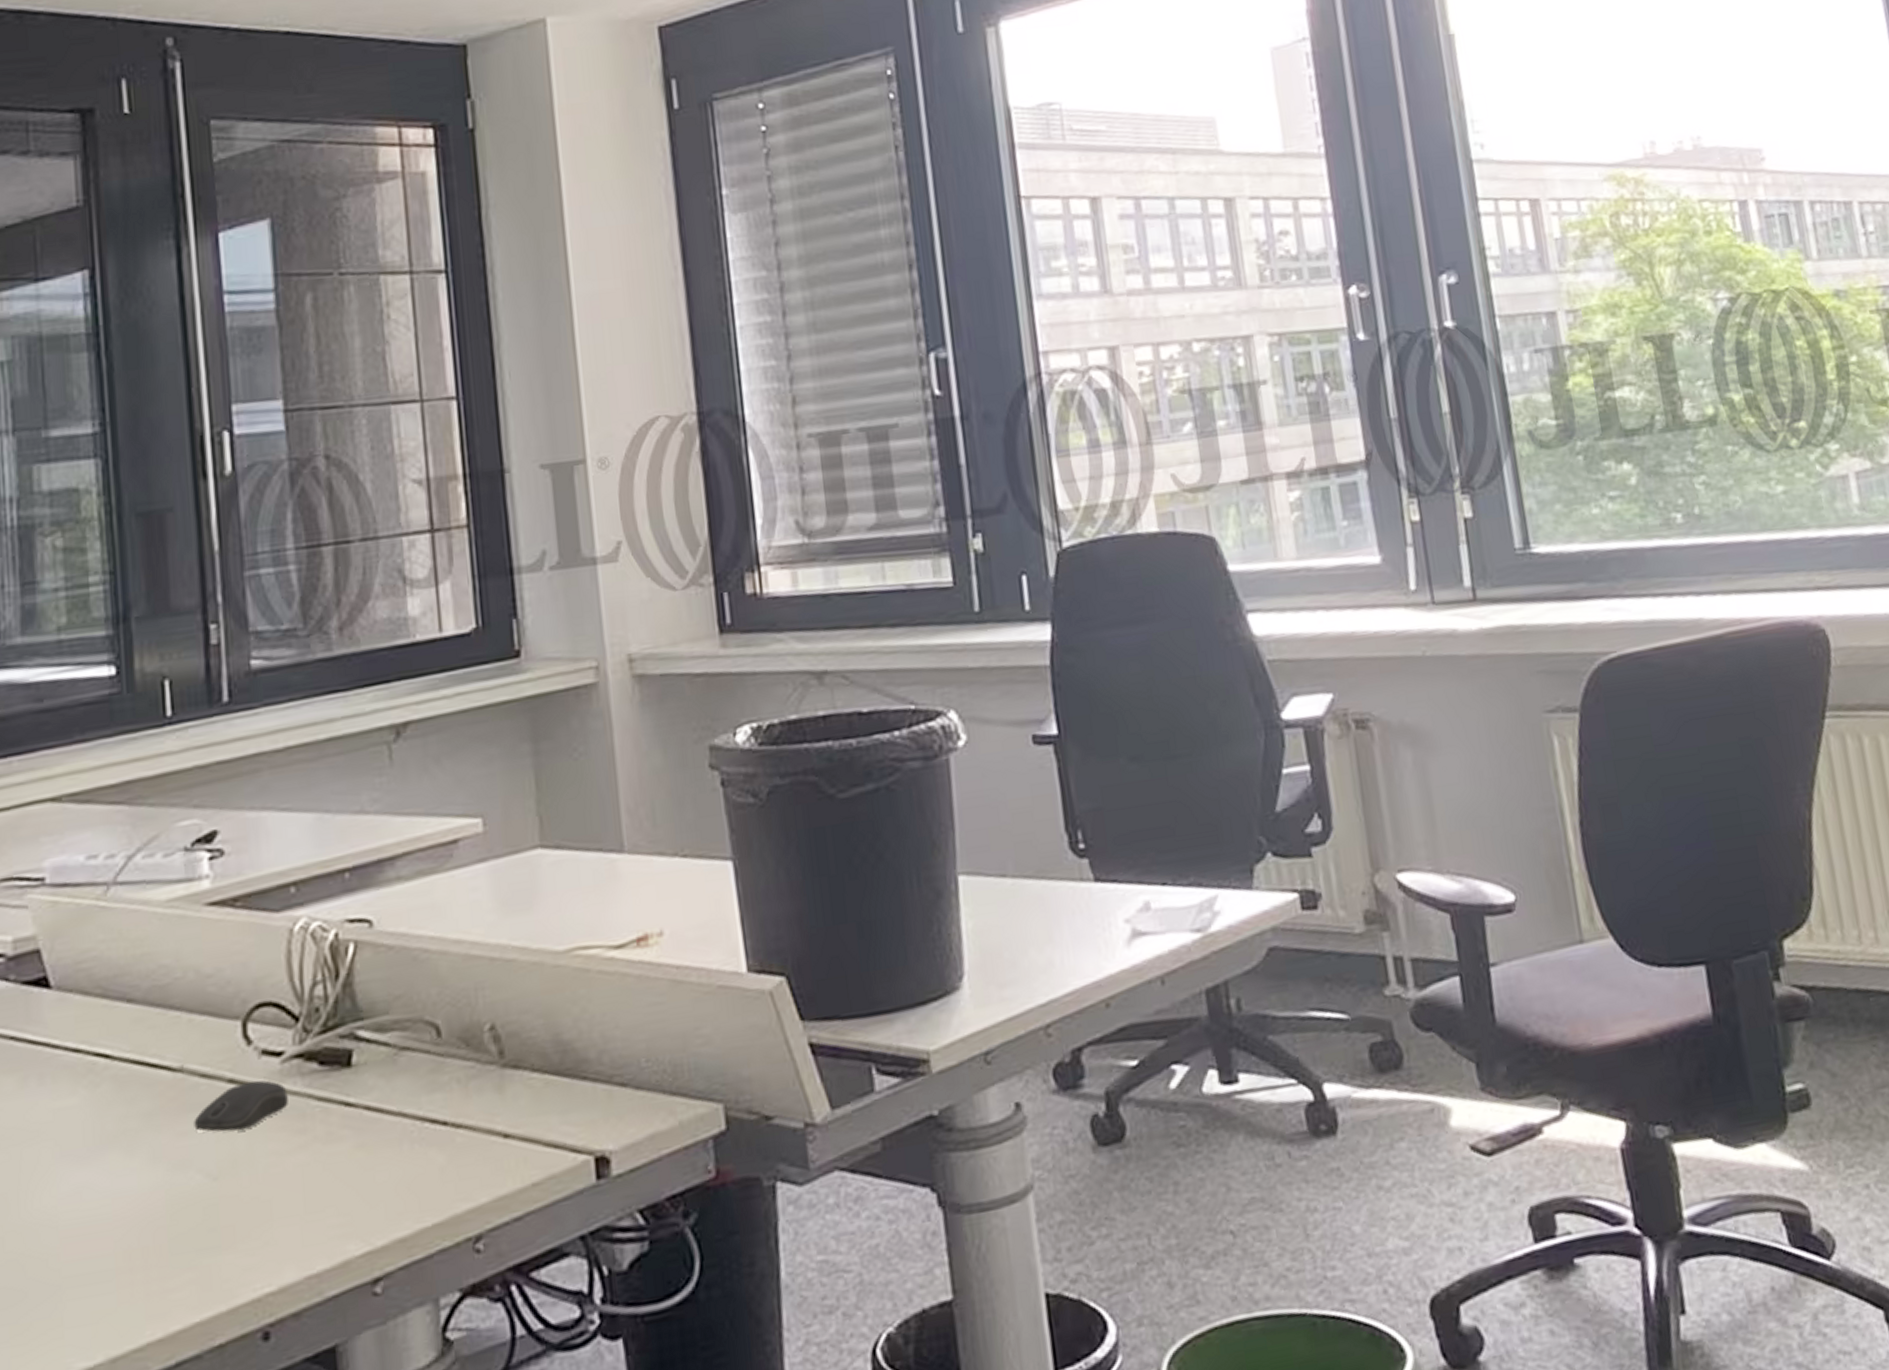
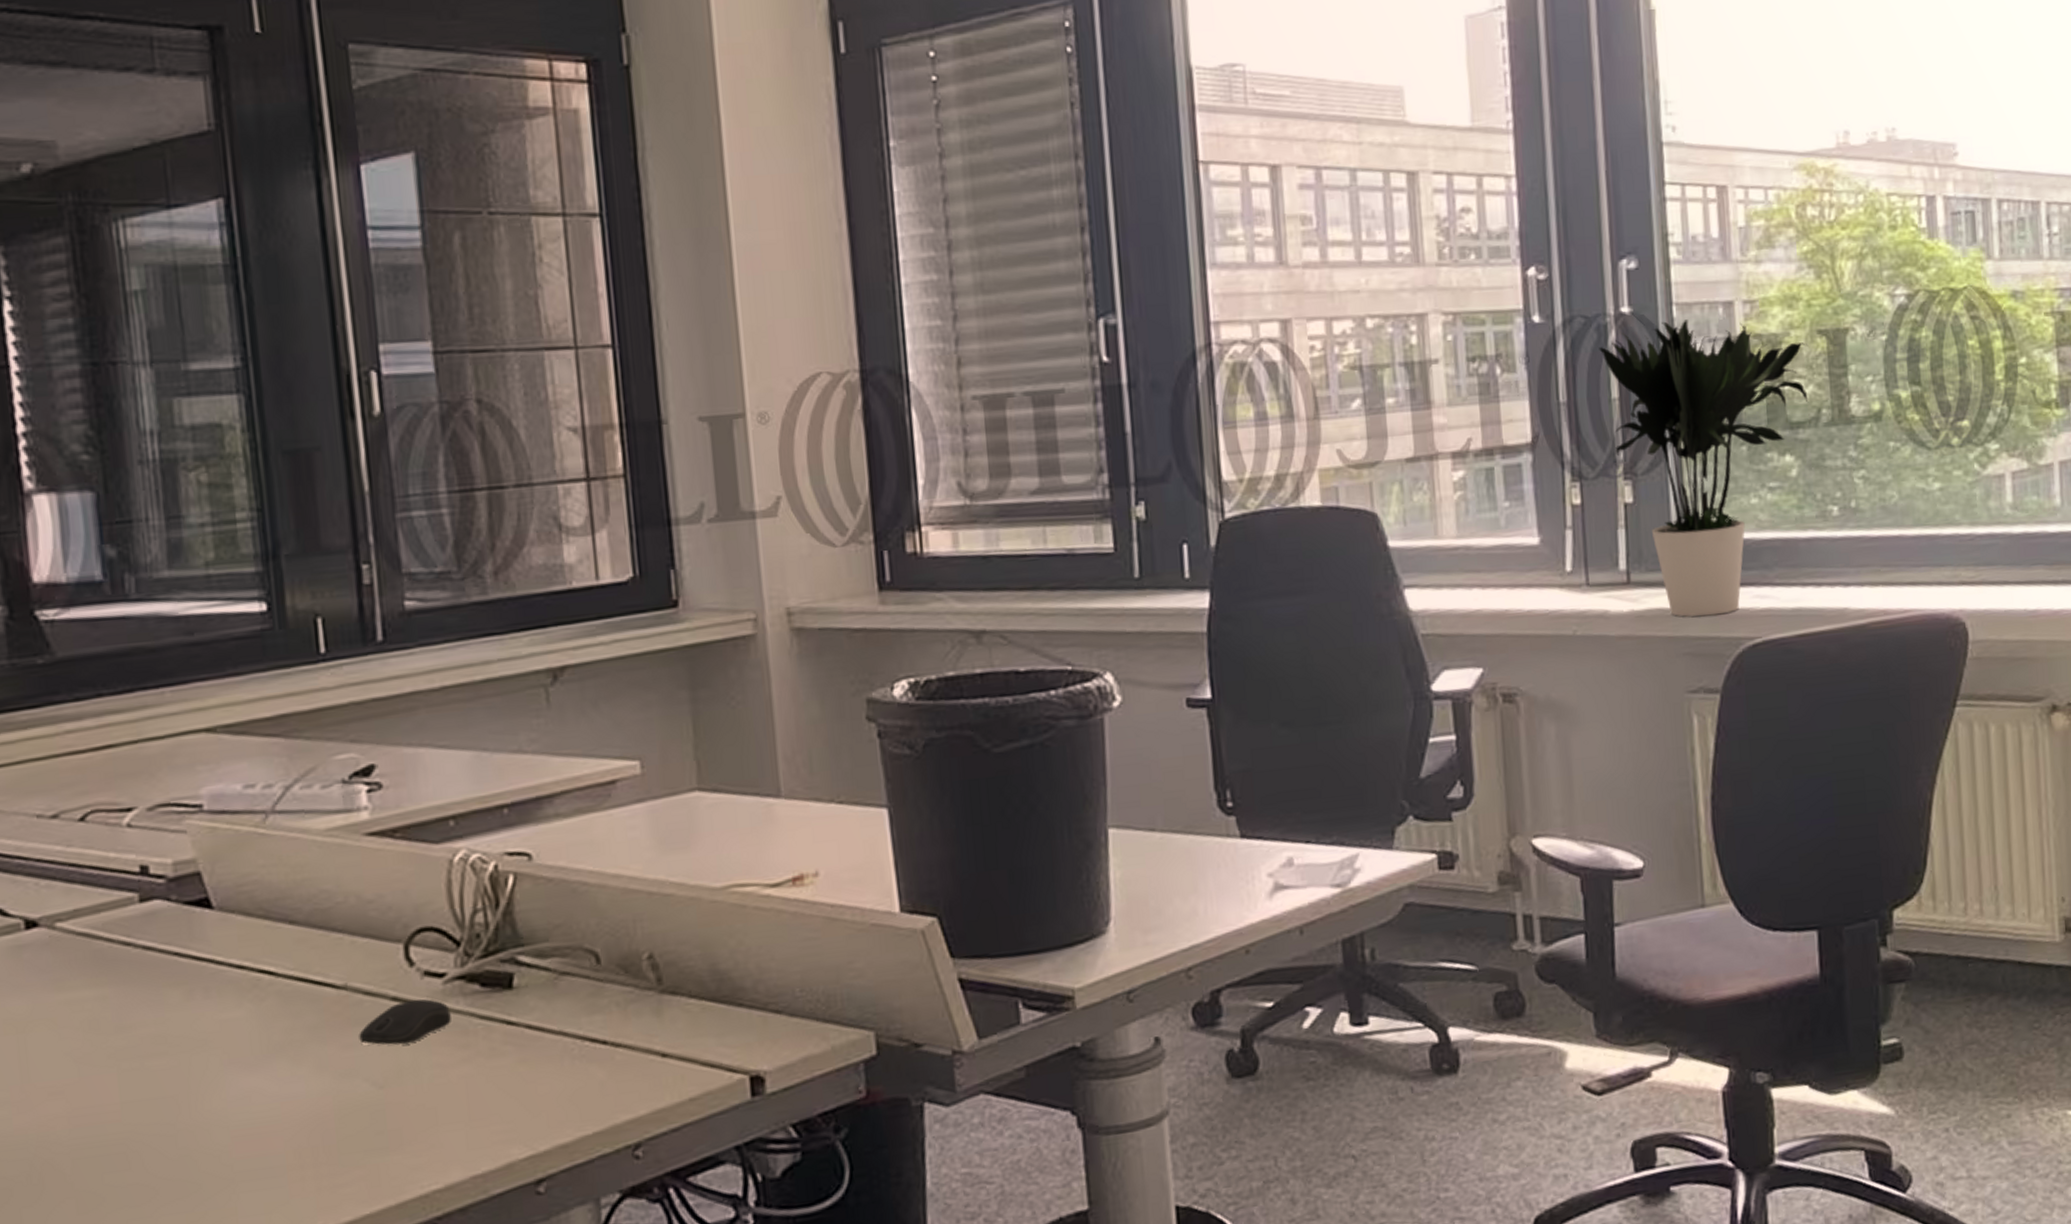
potted plant: none [1425,331,1641,633] -> present [1599,319,1809,617]

